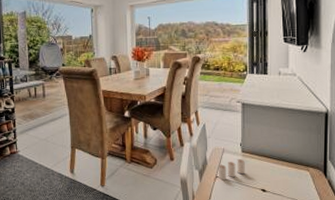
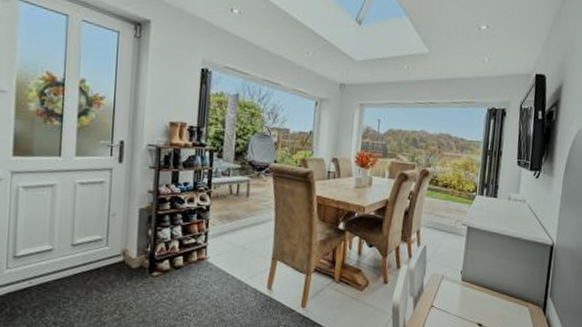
toilet paper roll: present [218,158,245,181] -> none [433,287,464,311]

